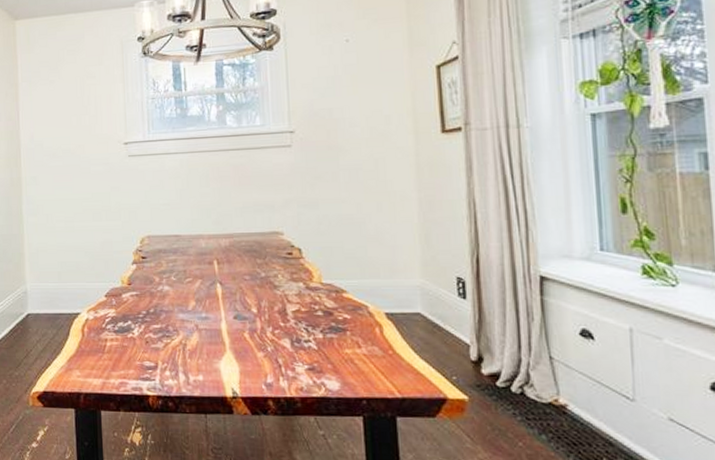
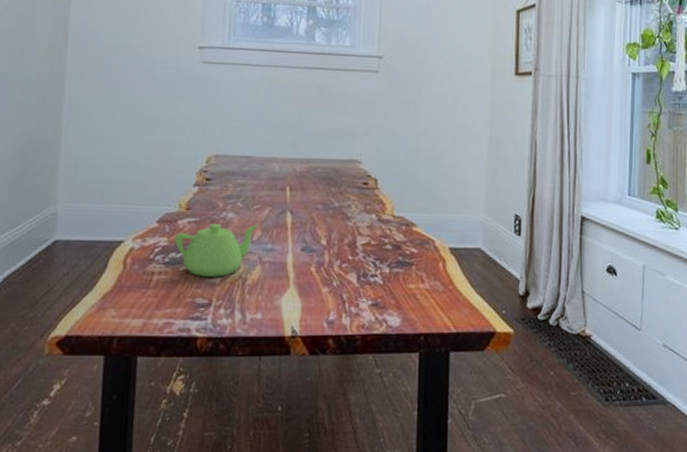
teapot: none [121,295,192,343] -> present [174,224,259,277]

